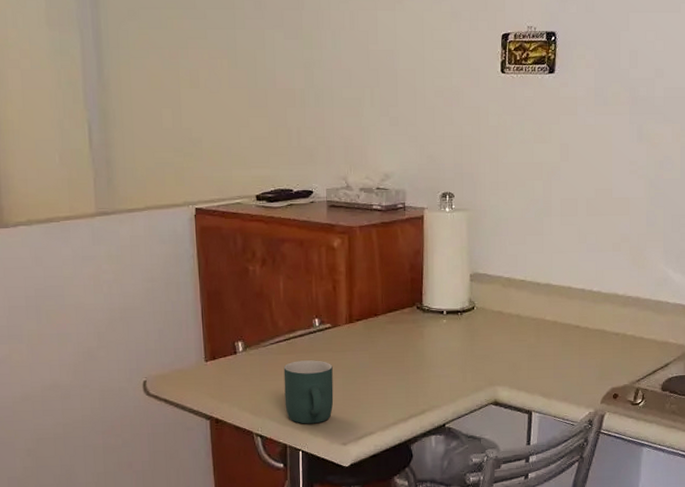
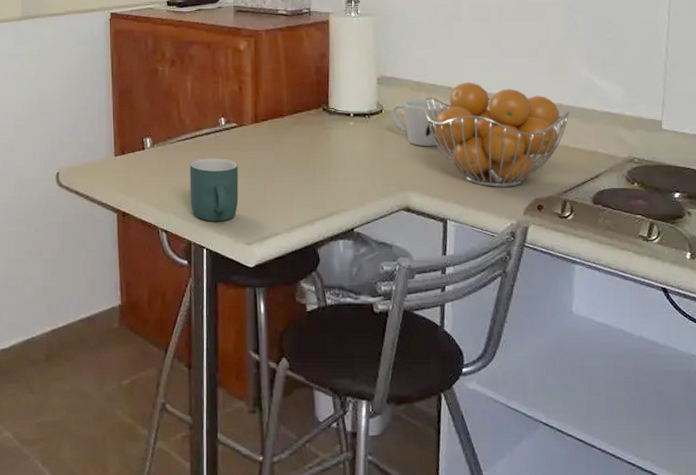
mug: none [482,295,537,342] -> present [390,99,448,147]
fruit basket: none [514,277,646,379] -> present [424,82,570,187]

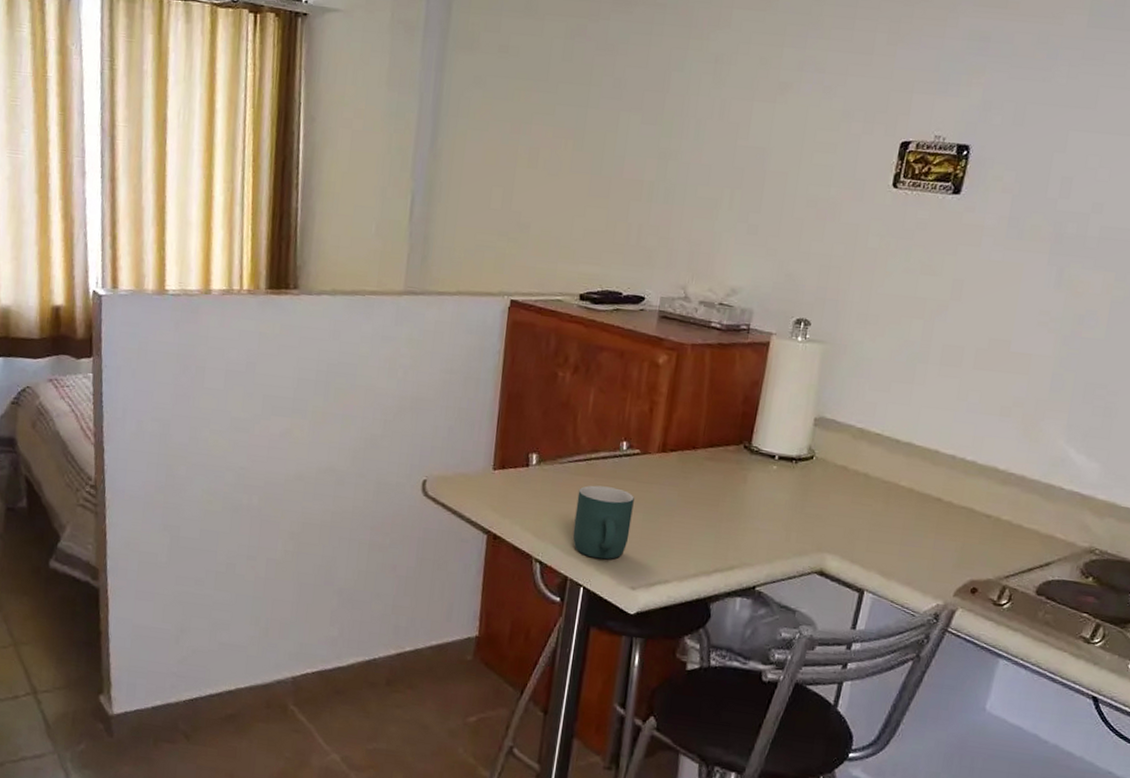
mug: present [390,99,448,147] -> none [822,448,892,506]
fruit basket: present [424,82,570,187] -> none [862,436,1033,564]

